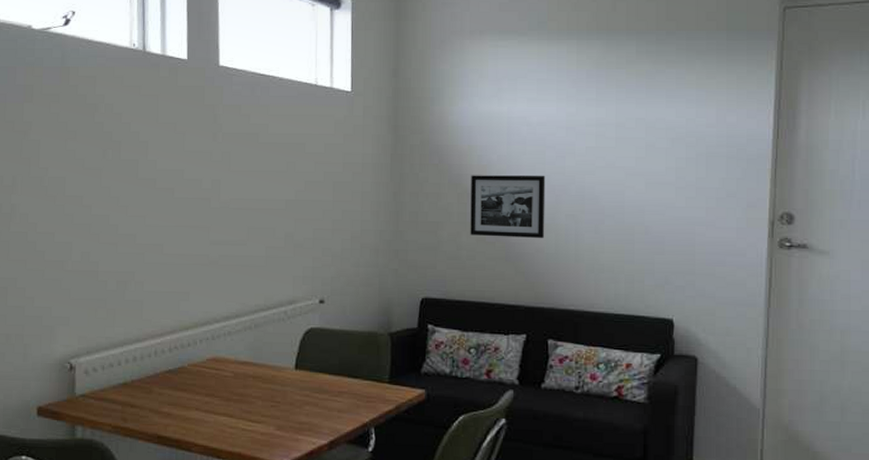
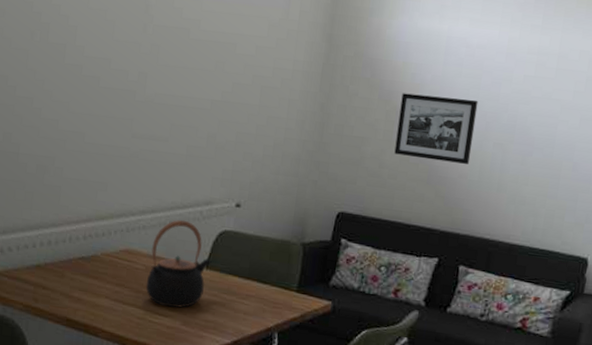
teapot: none [236,322,300,413] -> present [145,220,212,308]

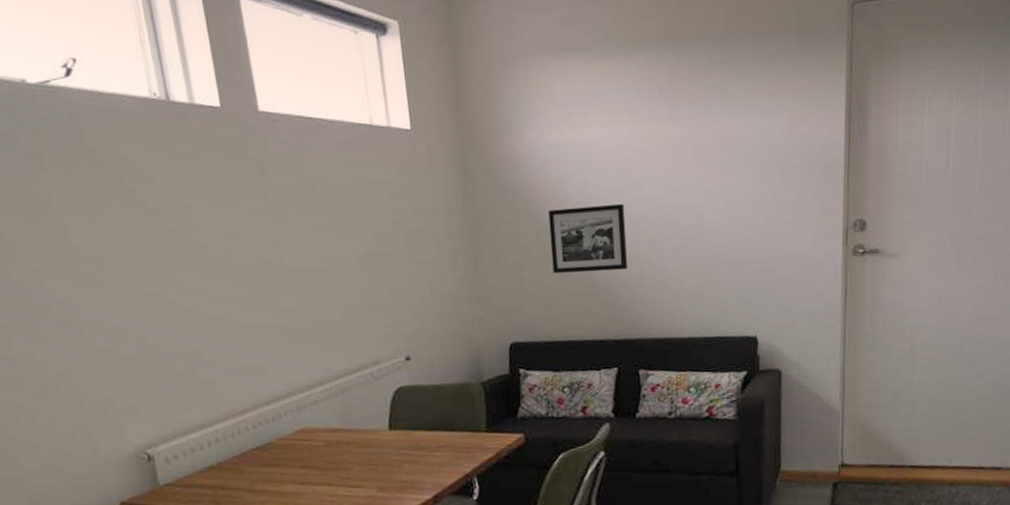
teapot: present [145,220,212,308] -> none [328,385,394,478]

